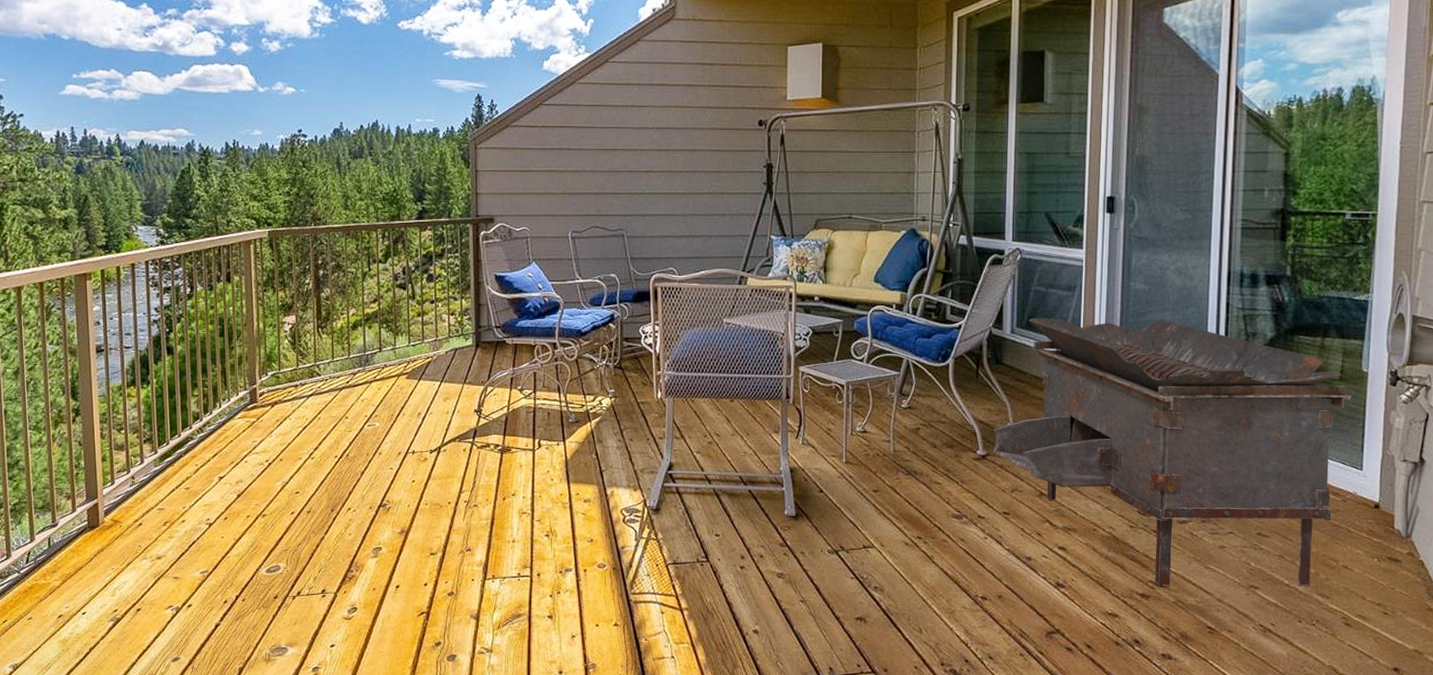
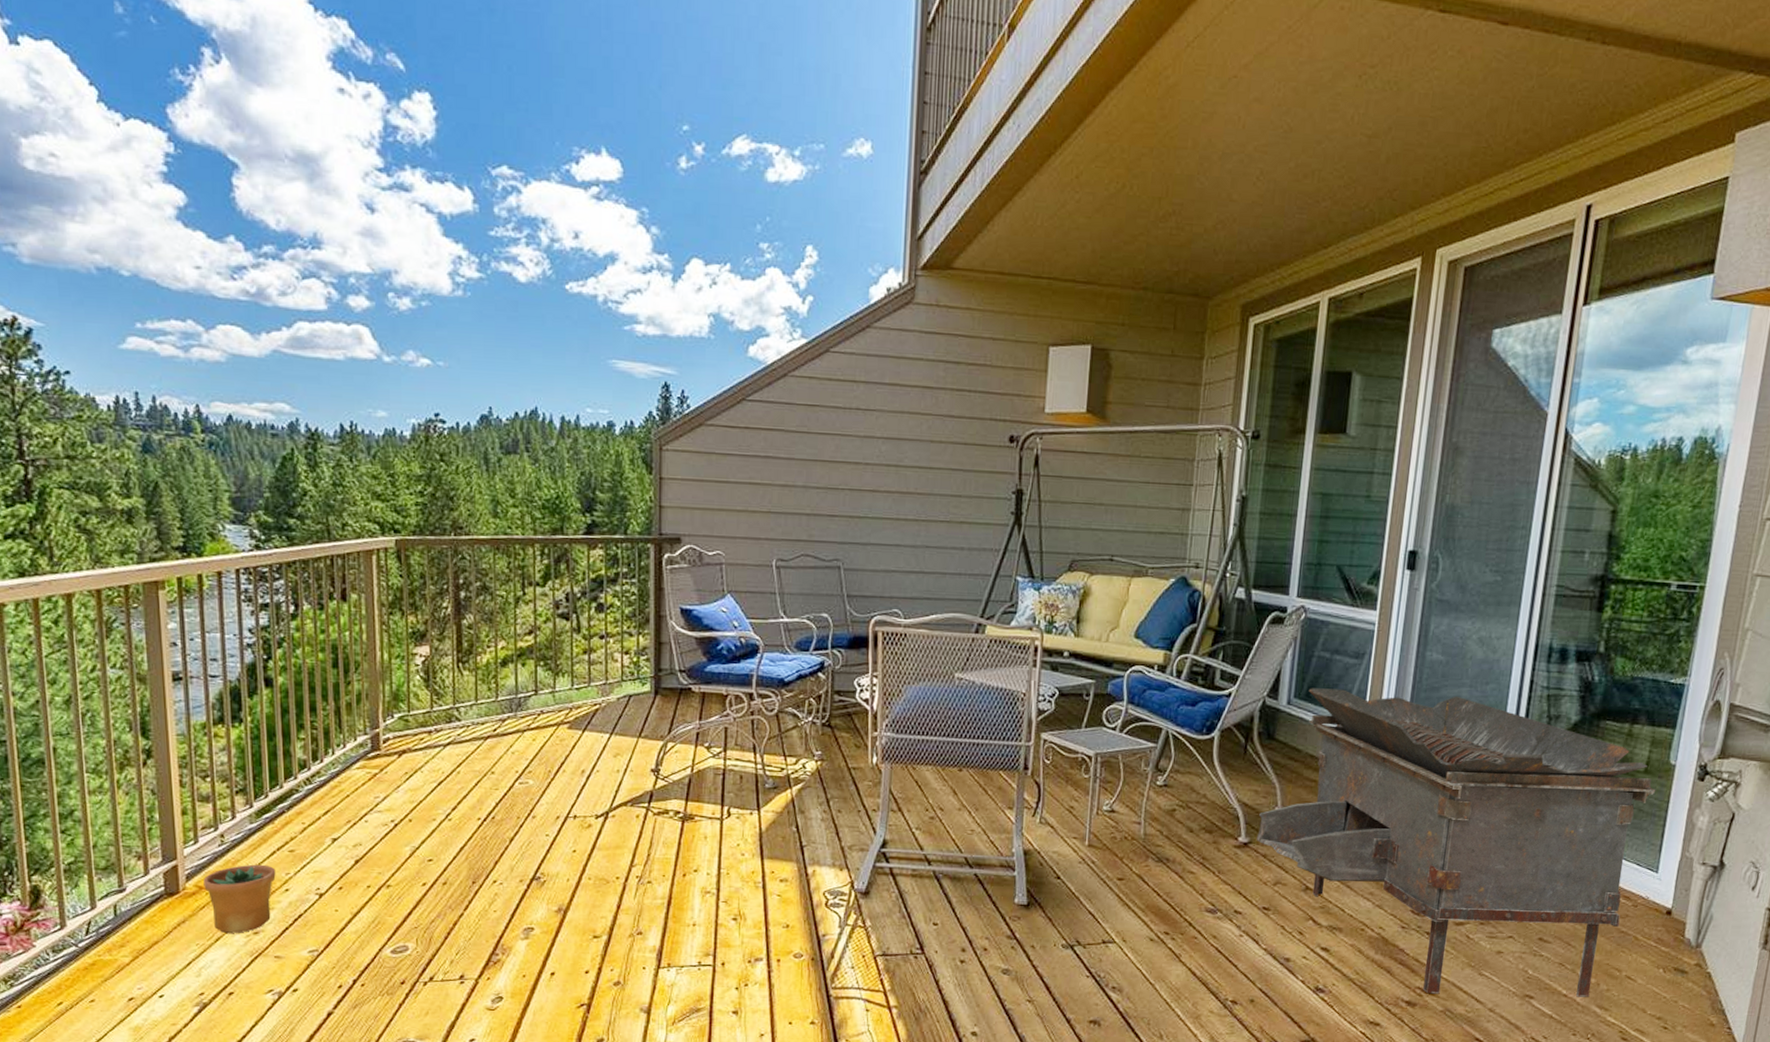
planter: none [118,500,175,558] -> present [203,864,276,933]

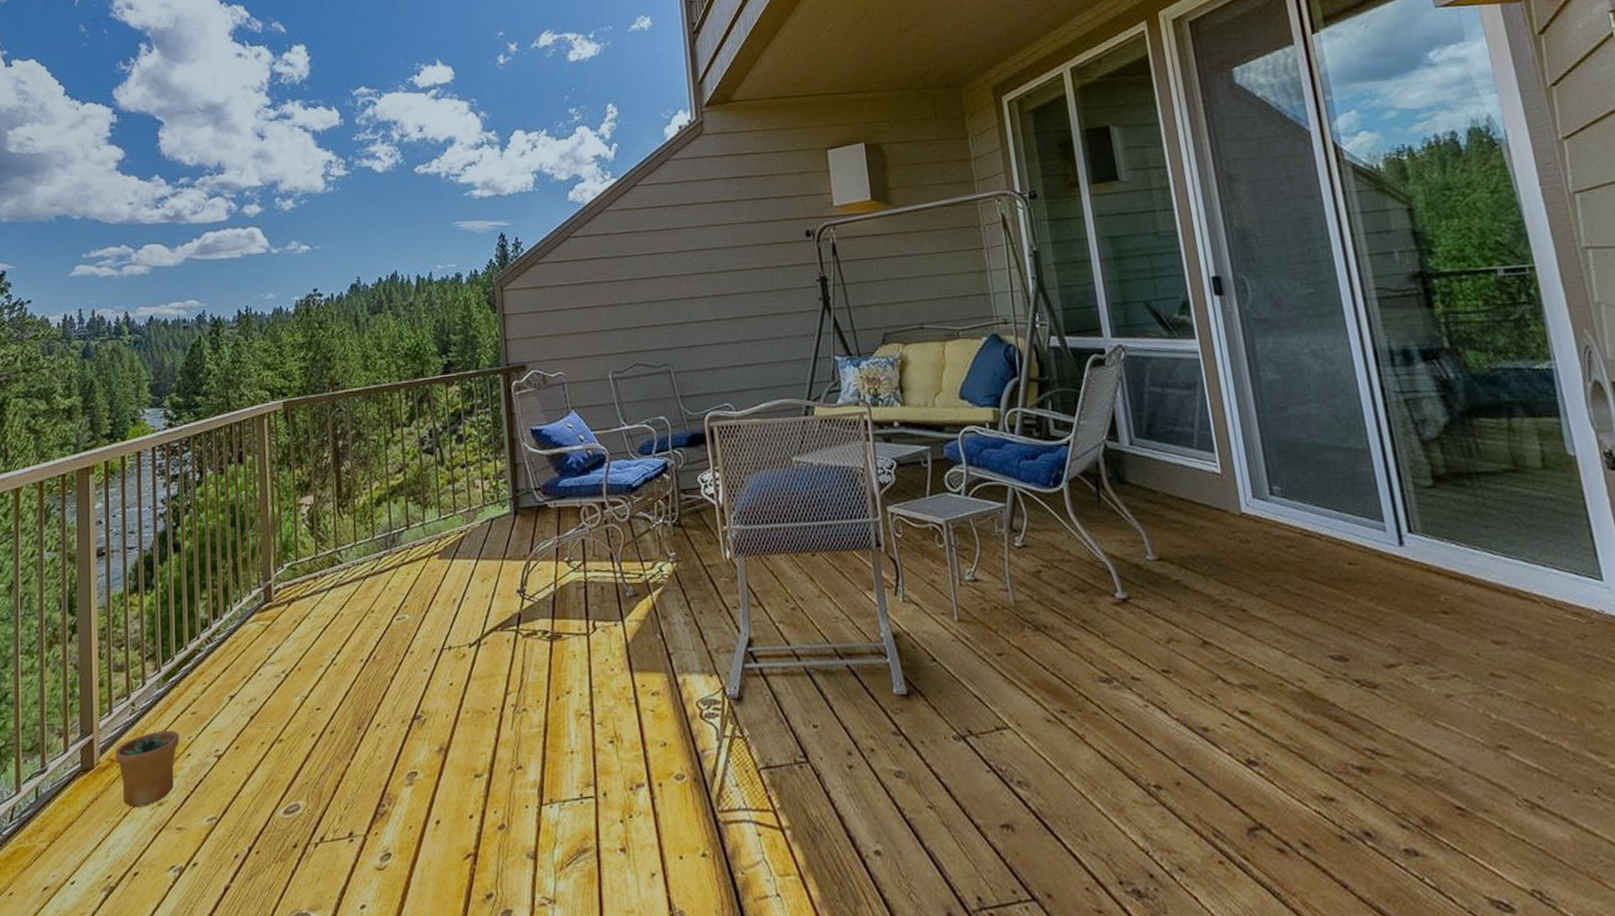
barbecue grill: present [1257,688,1656,997] -> none [1131,413,1580,754]

